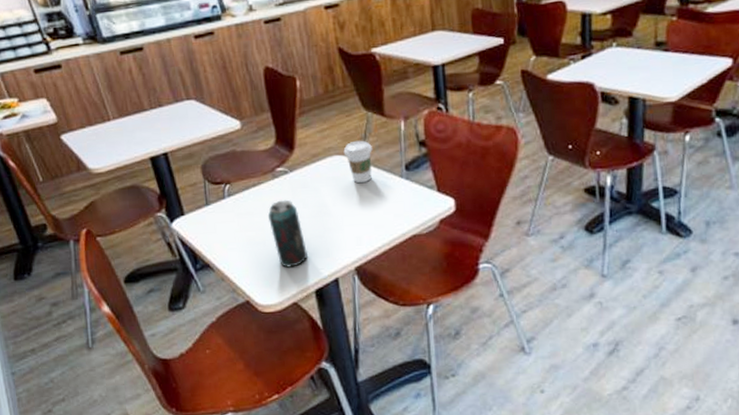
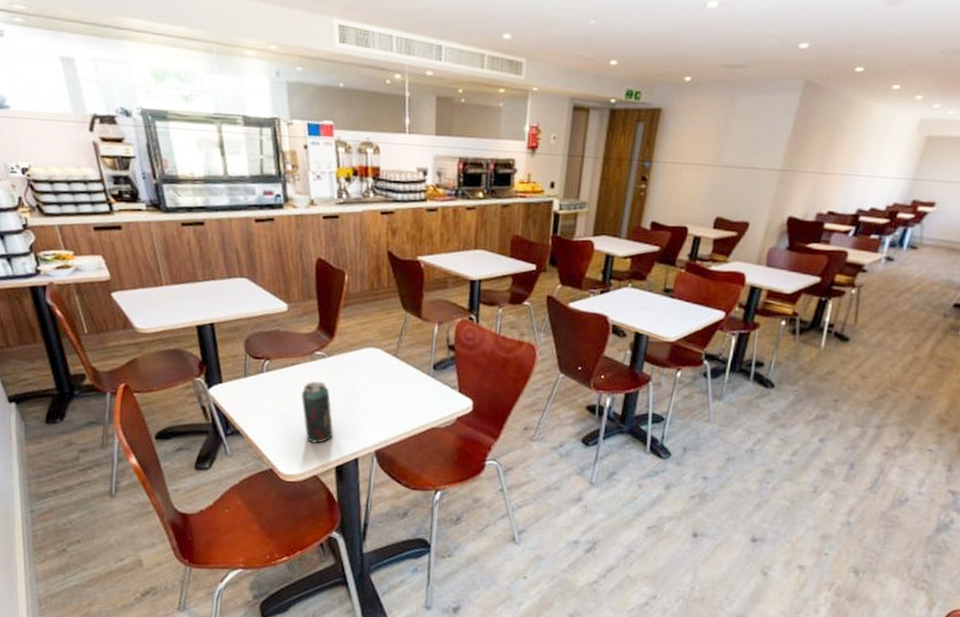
coffee cup: present [343,140,372,184] -> none [379,336,406,376]

